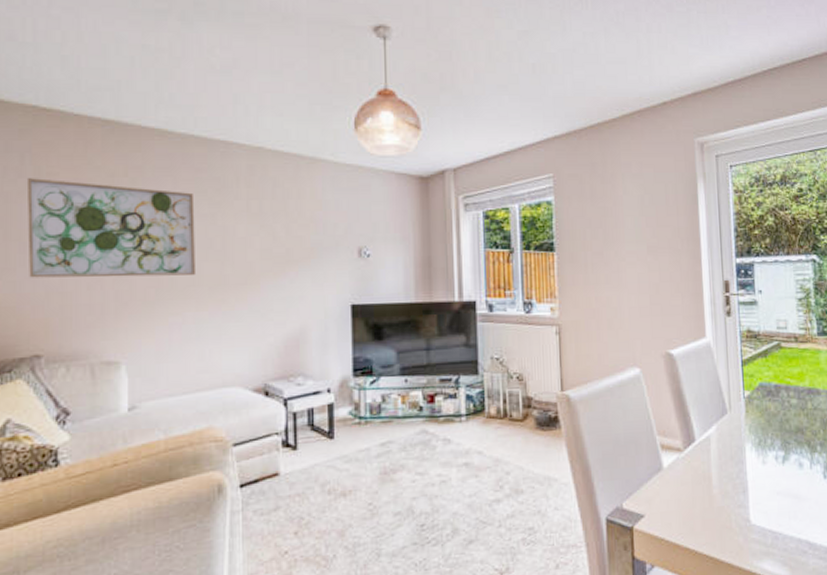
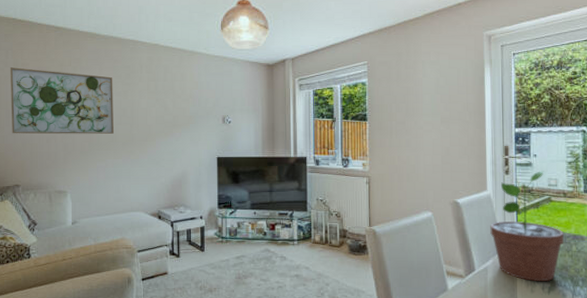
potted plant: none [711,310,798,450] -> present [490,171,564,281]

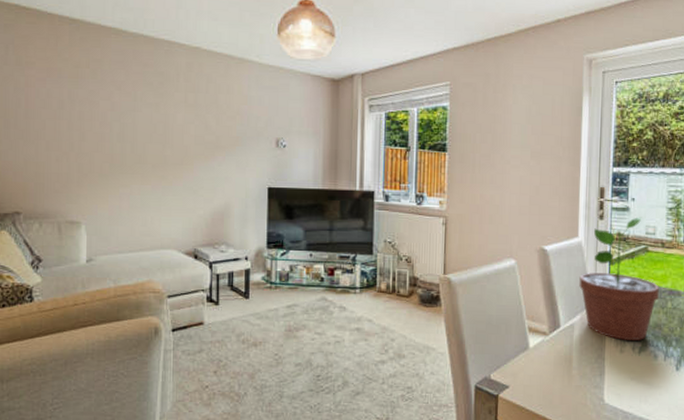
wall art: present [10,67,114,134] -> none [10,66,142,154]

